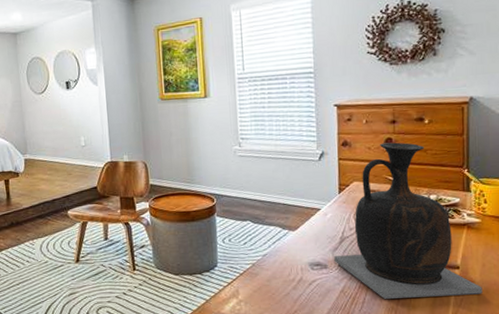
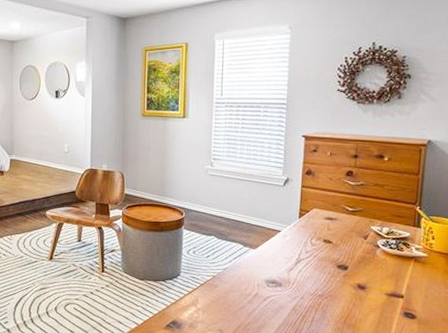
vase: present [334,142,483,299] -> none [289,175,423,323]

